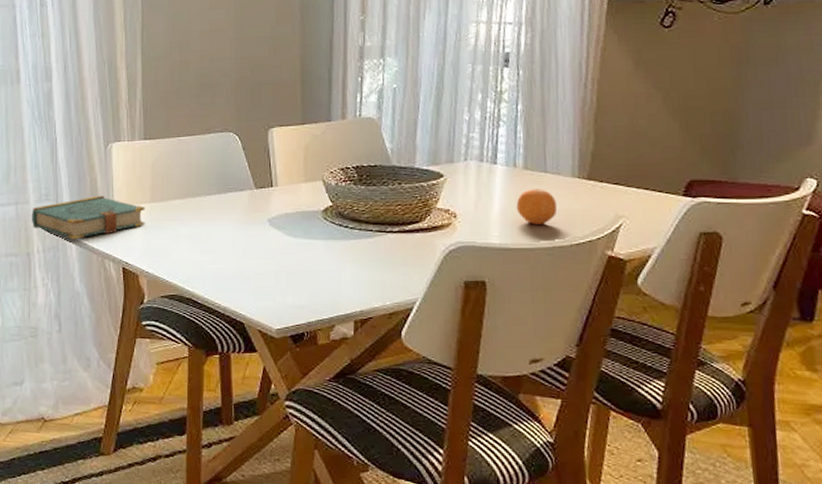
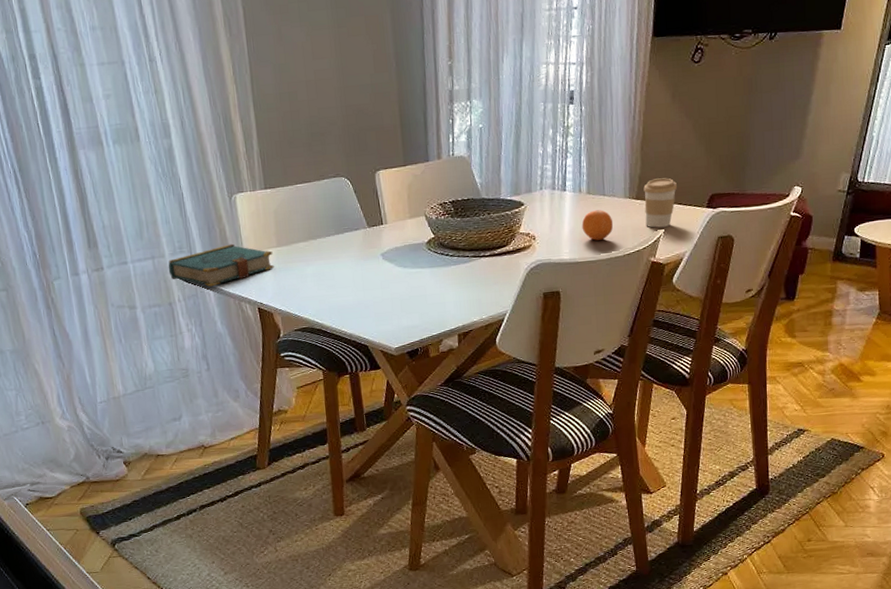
coffee cup: none [597,157,642,215] -> present [643,178,677,228]

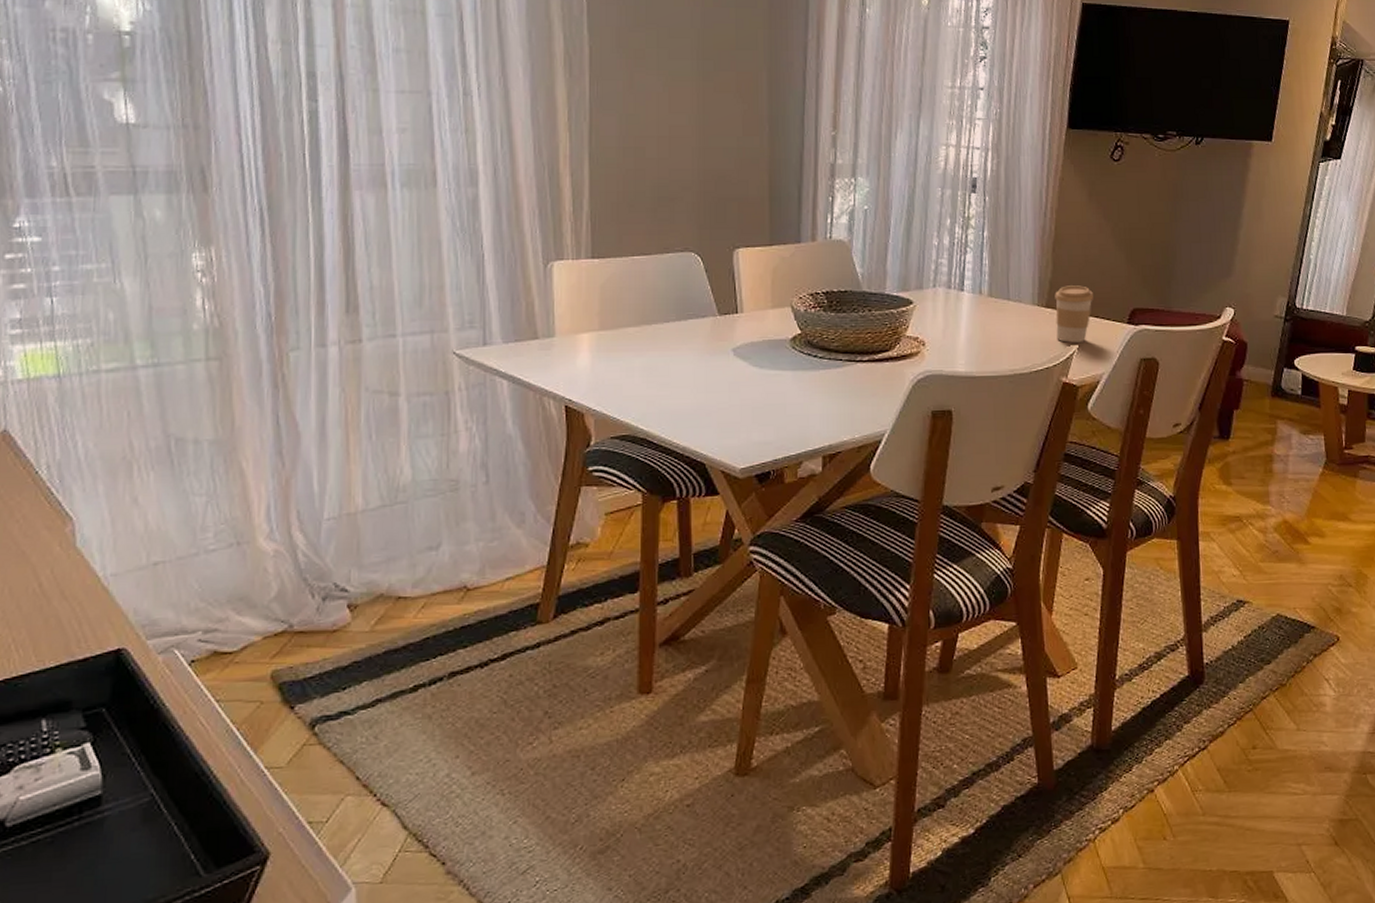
book: present [168,243,275,287] -> none [450,322,593,375]
fruit: present [582,210,614,241] -> none [981,316,1019,352]

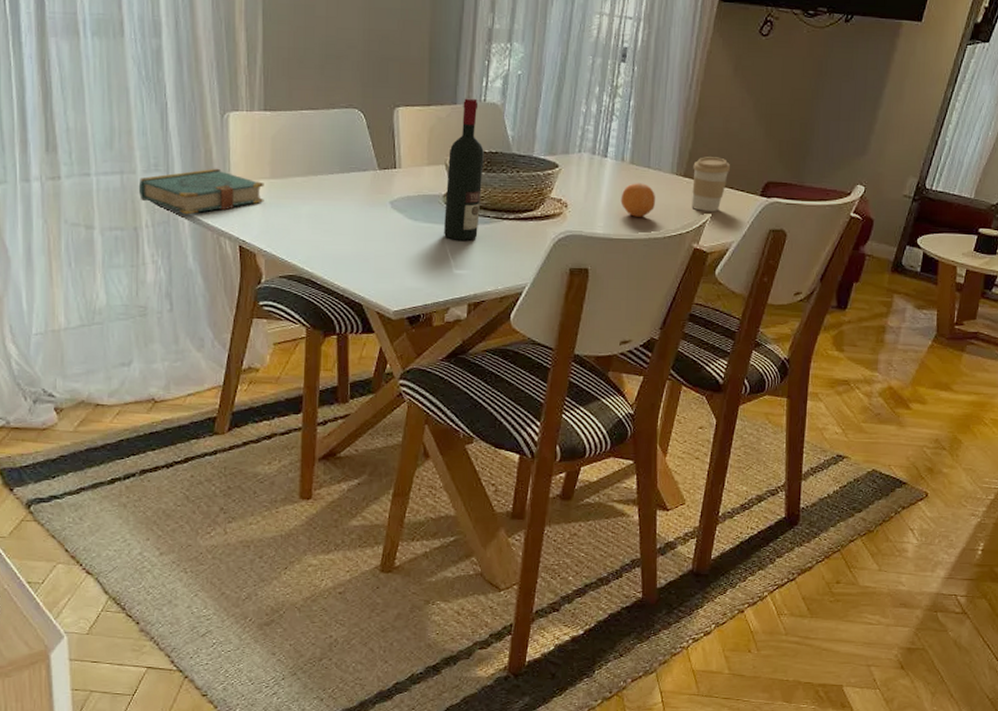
book: none [450,322,593,375] -> present [138,168,264,215]
wine bottle: none [792,236,833,387] -> present [444,98,484,241]
fruit: none [981,316,1019,352] -> present [620,183,656,217]

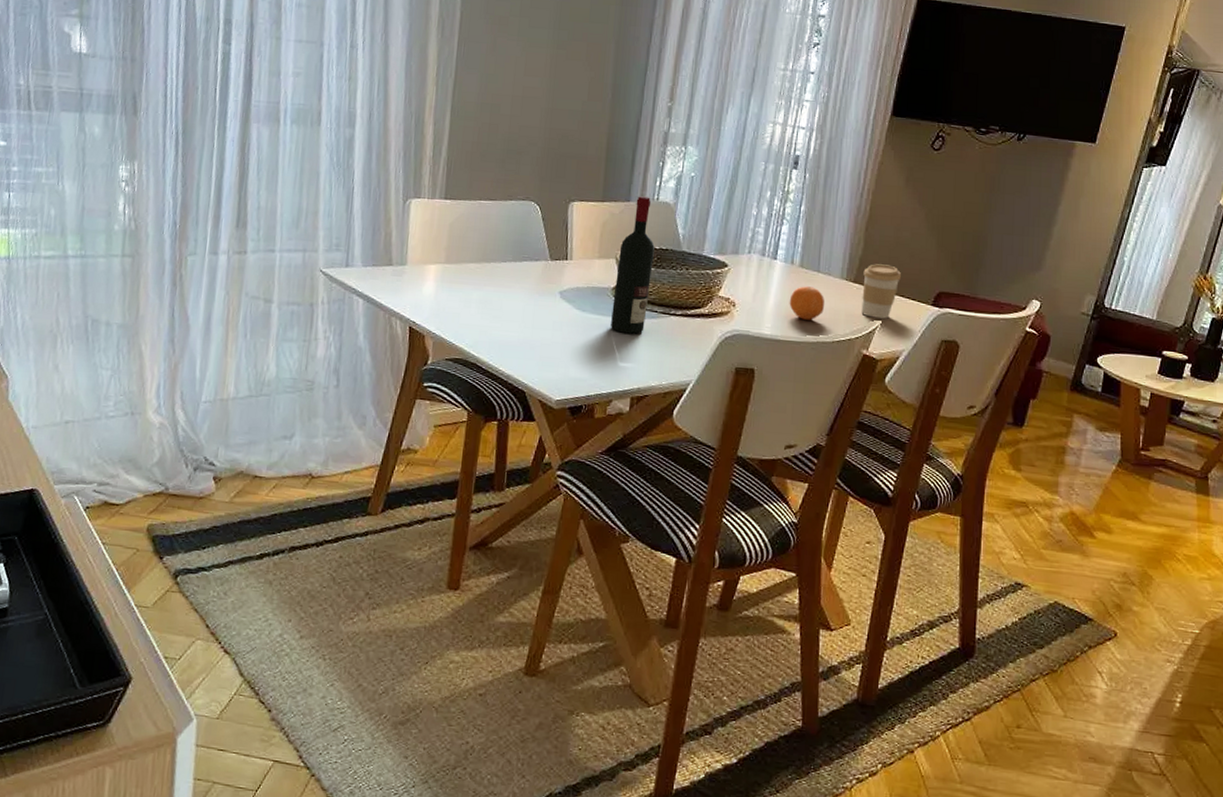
book: present [138,168,264,215] -> none [318,251,439,294]

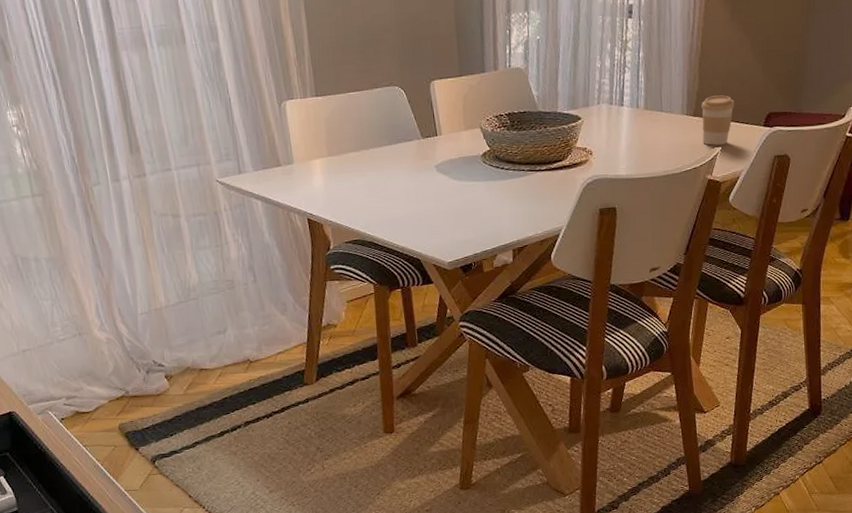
wine bottle: present [611,196,655,334] -> none [482,65,515,194]
fruit: present [789,286,825,320] -> none [639,126,671,157]

